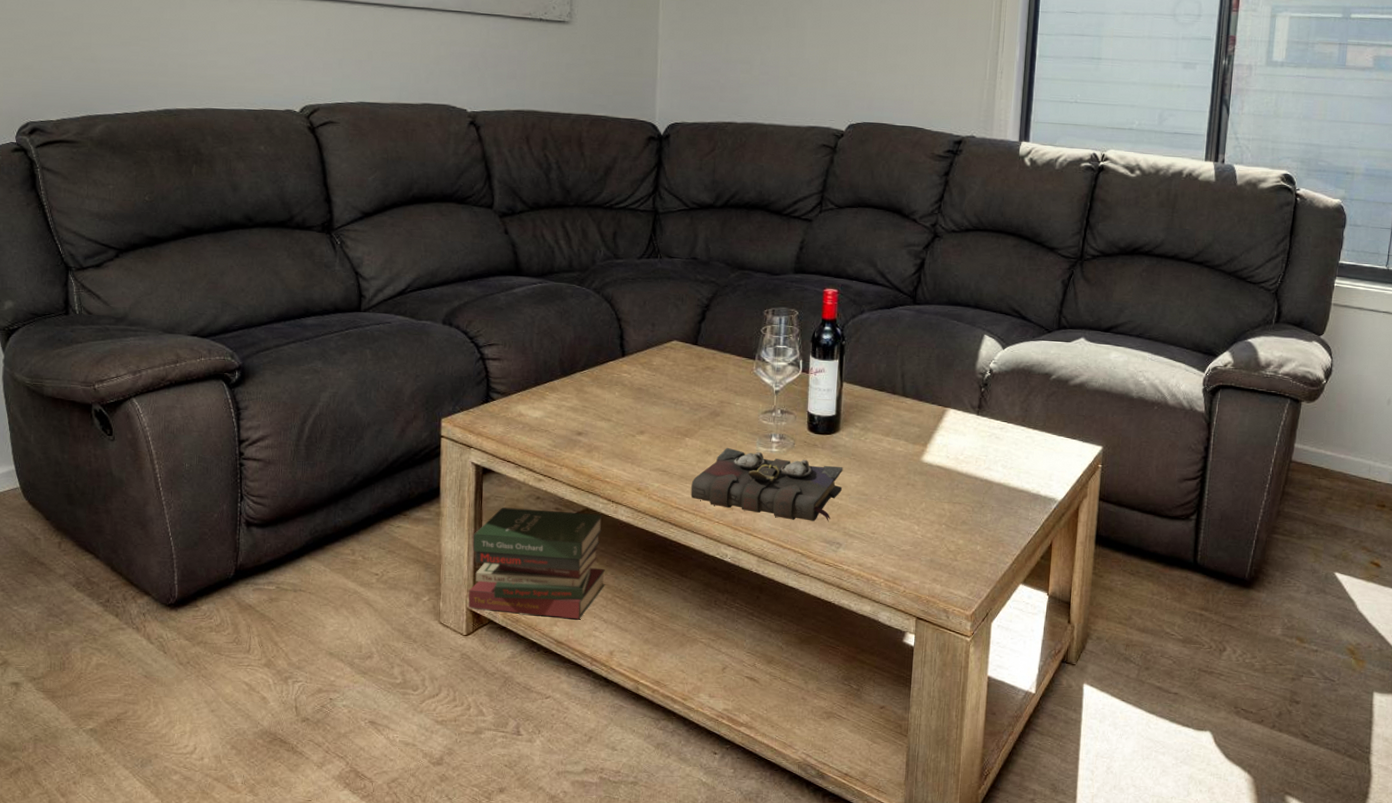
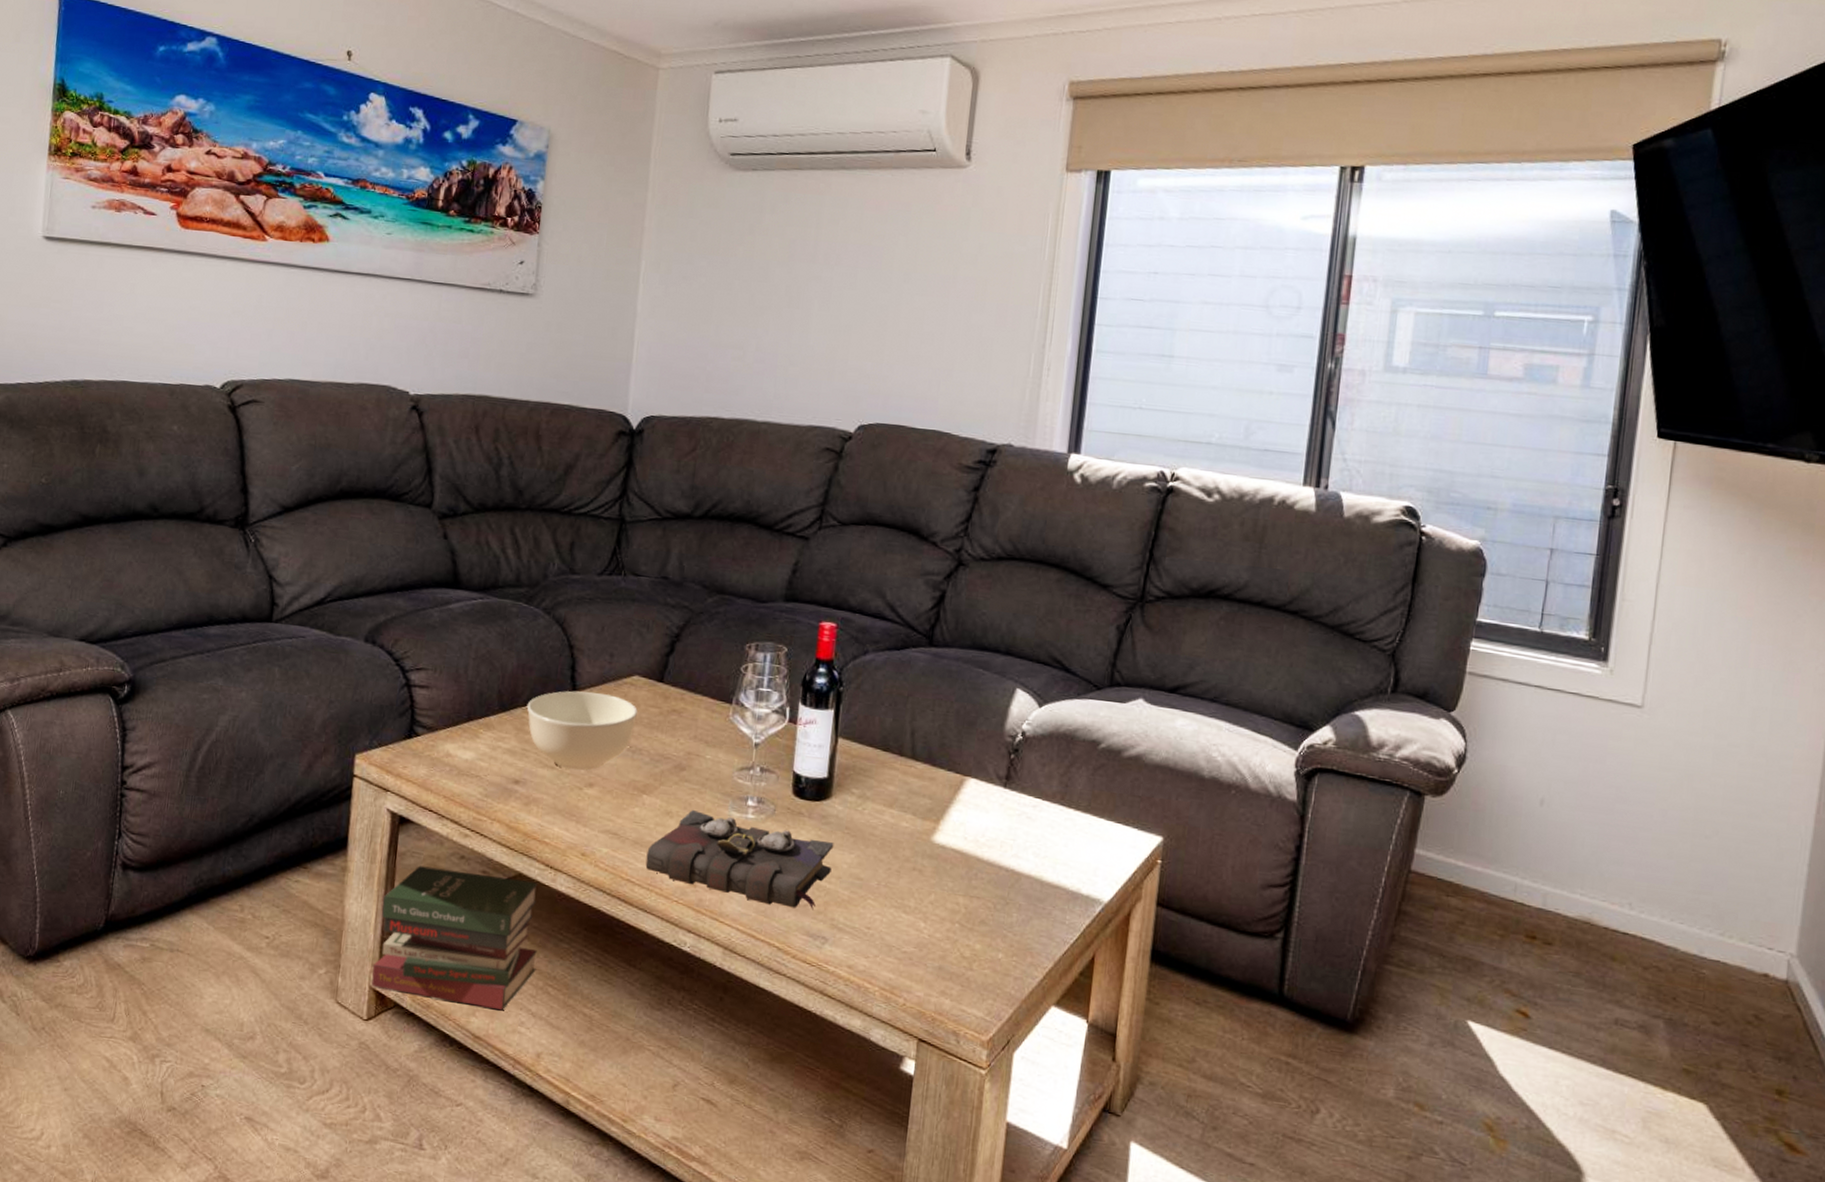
bowl: none [584,355,677,422] -> present [526,691,638,771]

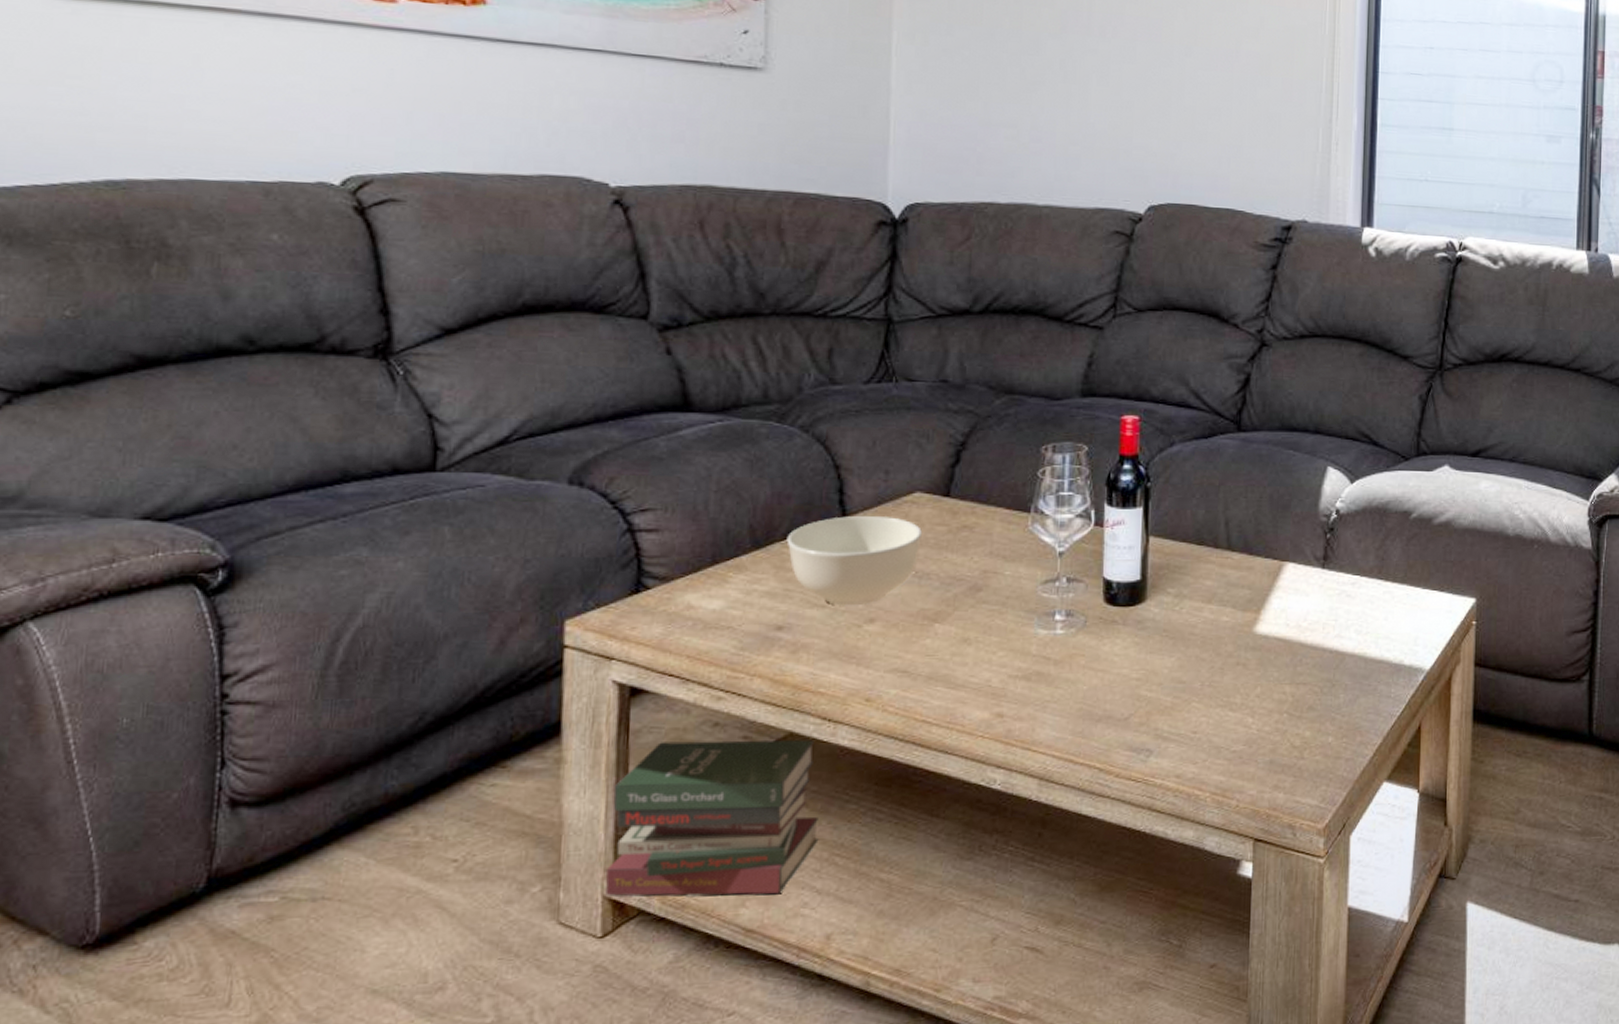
book: present [645,809,834,911] -> none [943,632,1152,724]

